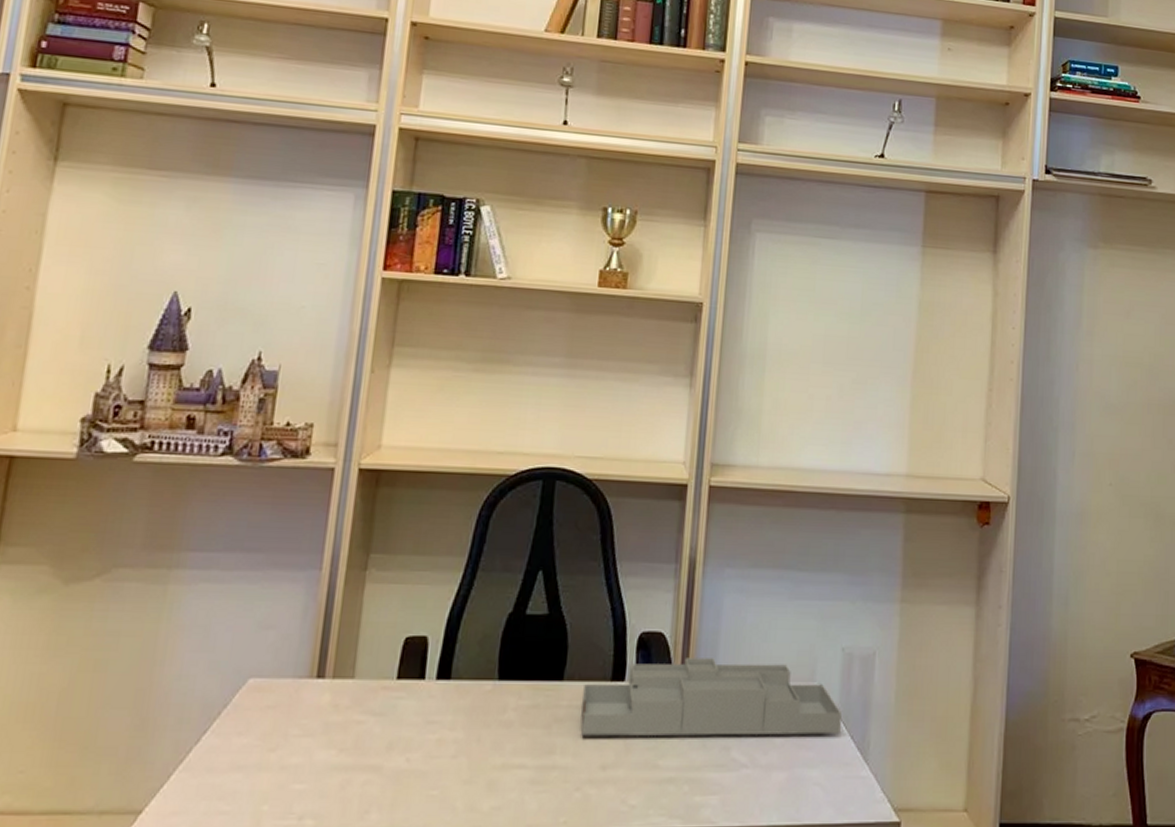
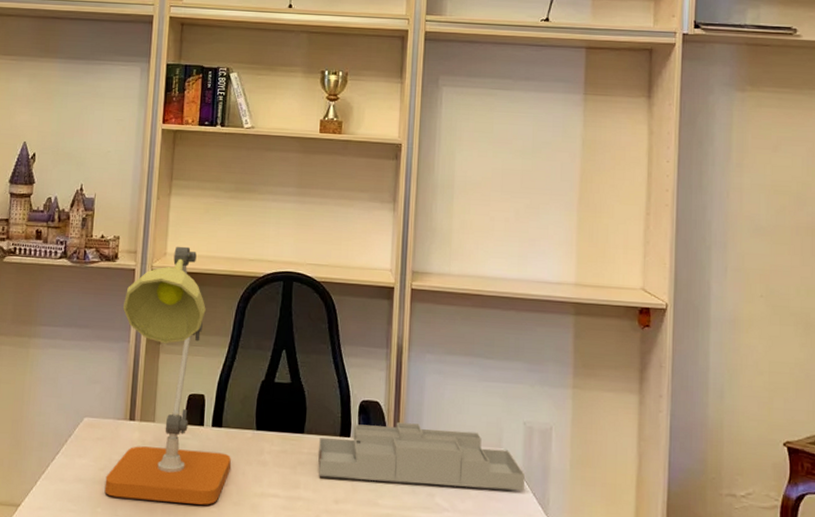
desk lamp: none [274,435,462,788] -> present [104,246,231,505]

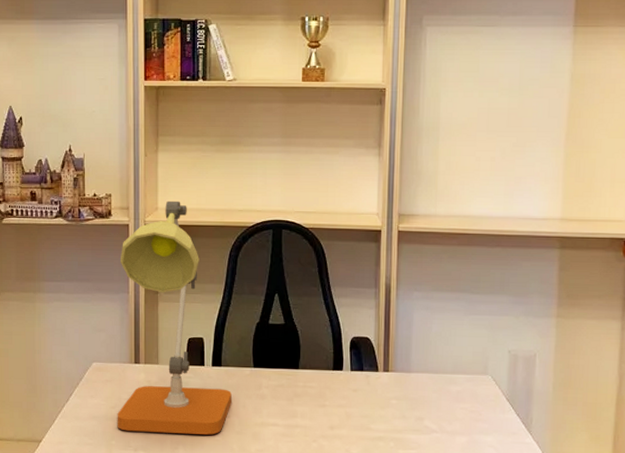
desk organizer: present [318,422,525,491] -> none [313,355,509,412]

